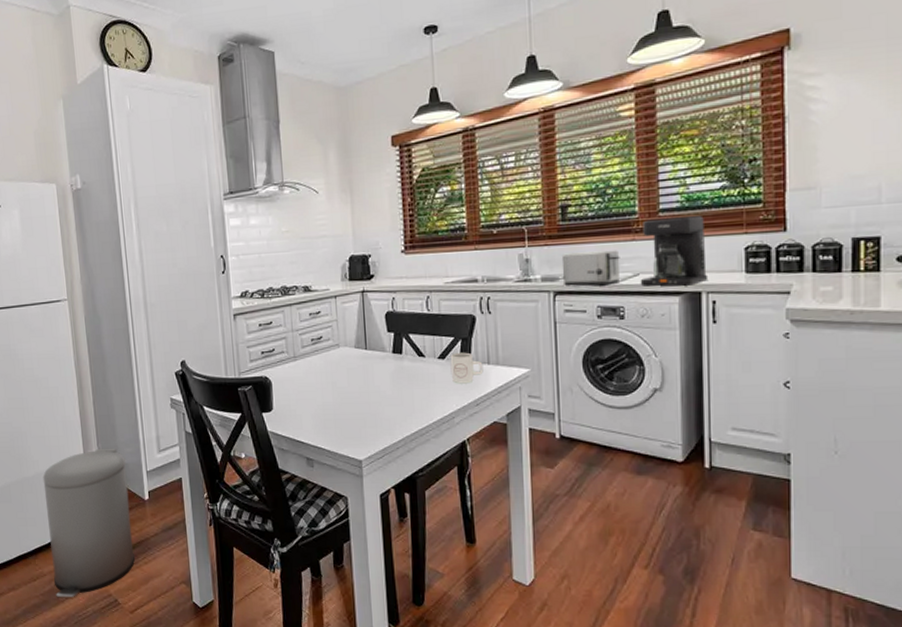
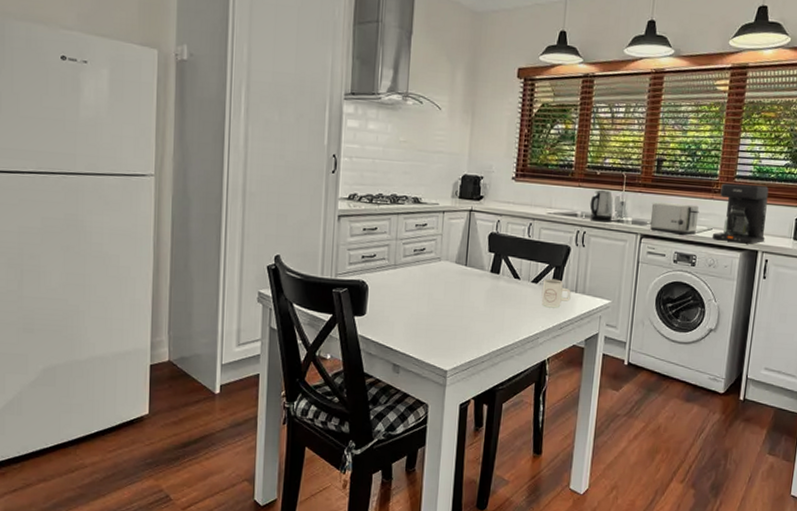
pedal bin: present [43,448,135,598] -> none [96,336,199,493]
kettle: none [490,248,519,285] -> present [589,189,613,223]

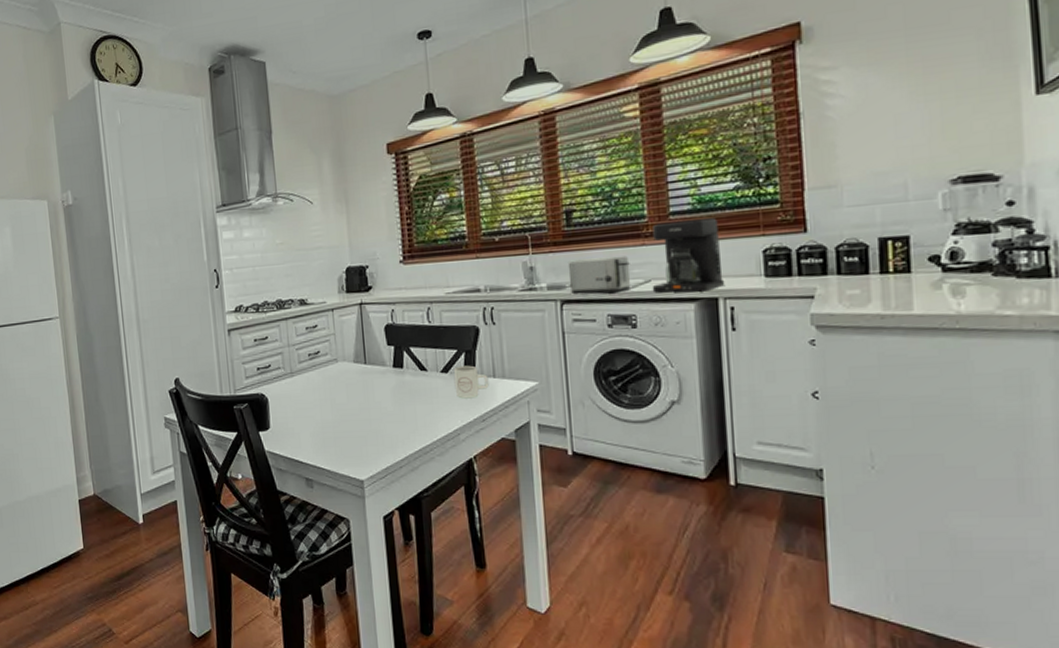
kettle: present [589,189,613,223] -> none [492,256,523,295]

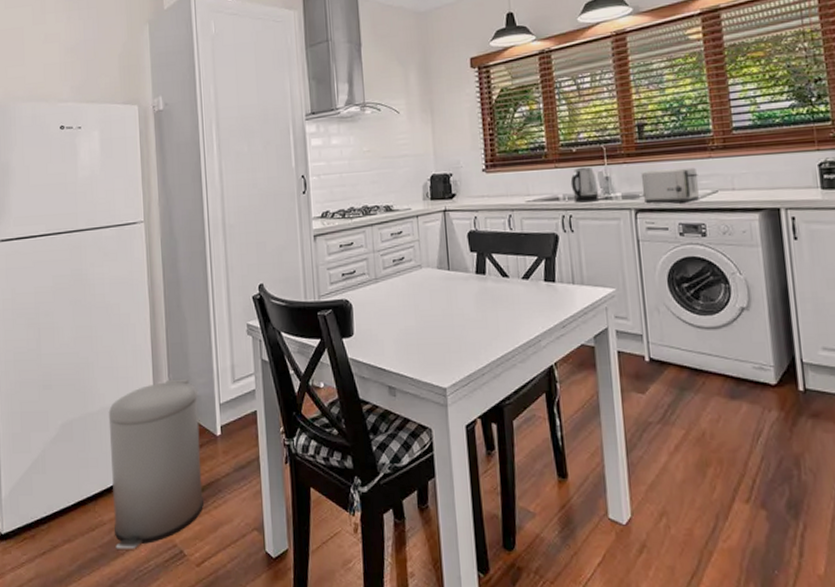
pedal bin: none [35,469,129,628] -> present [108,378,204,550]
mug: present [453,365,489,399] -> none [534,272,569,305]
kettle: none [492,256,523,295] -> present [570,166,600,203]
coffee maker: present [652,218,725,293] -> none [717,133,786,203]

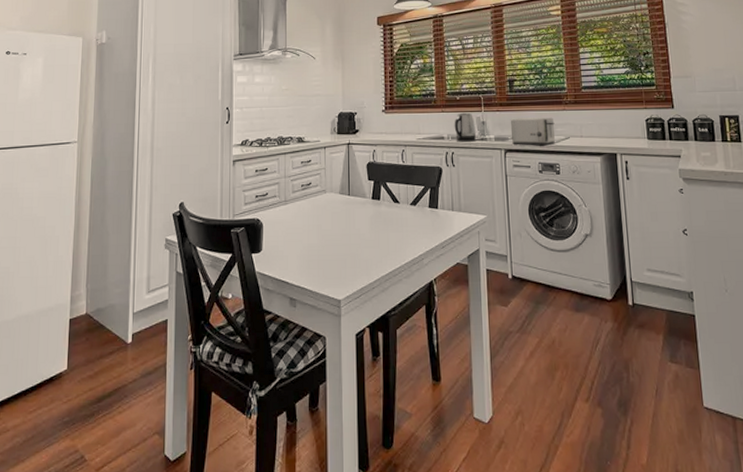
pedal bin: present [108,378,204,550] -> none [16,288,113,457]

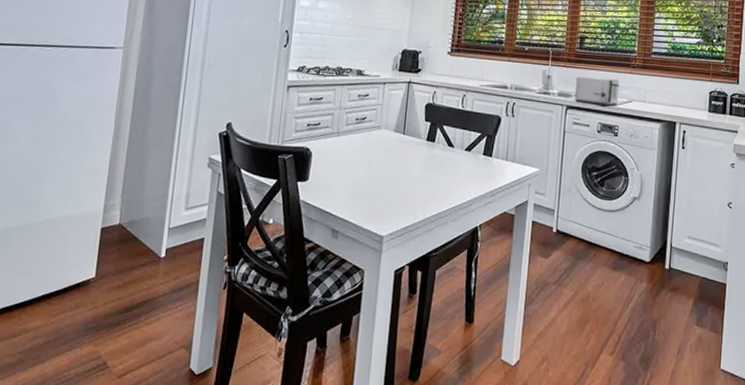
kettle: present [454,112,477,142] -> none [518,64,540,95]

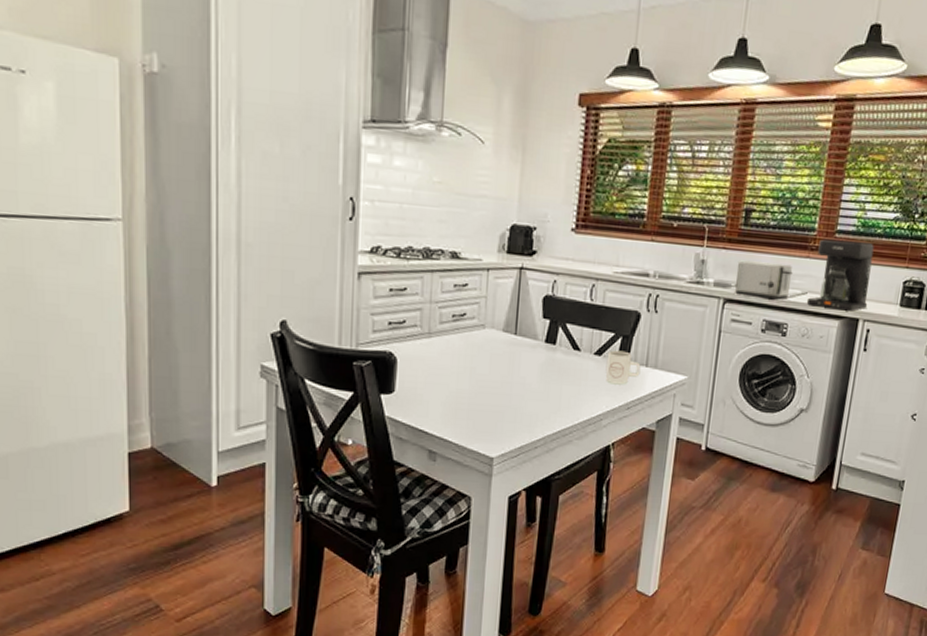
mug: none [474,147,502,176] -> present [605,350,641,385]
coffee maker: none [632,59,683,116] -> present [806,239,874,311]

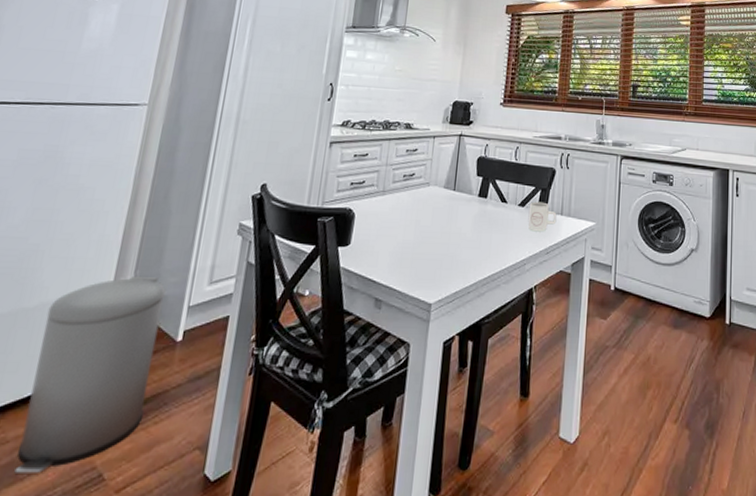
pedal bin: none [61,418,189,603] -> present [14,276,166,475]
toaster: present [734,260,793,300] -> none [629,124,673,156]
coffee maker: present [806,239,874,311] -> none [686,106,734,163]

